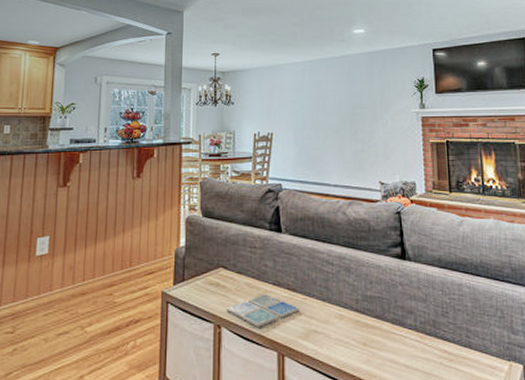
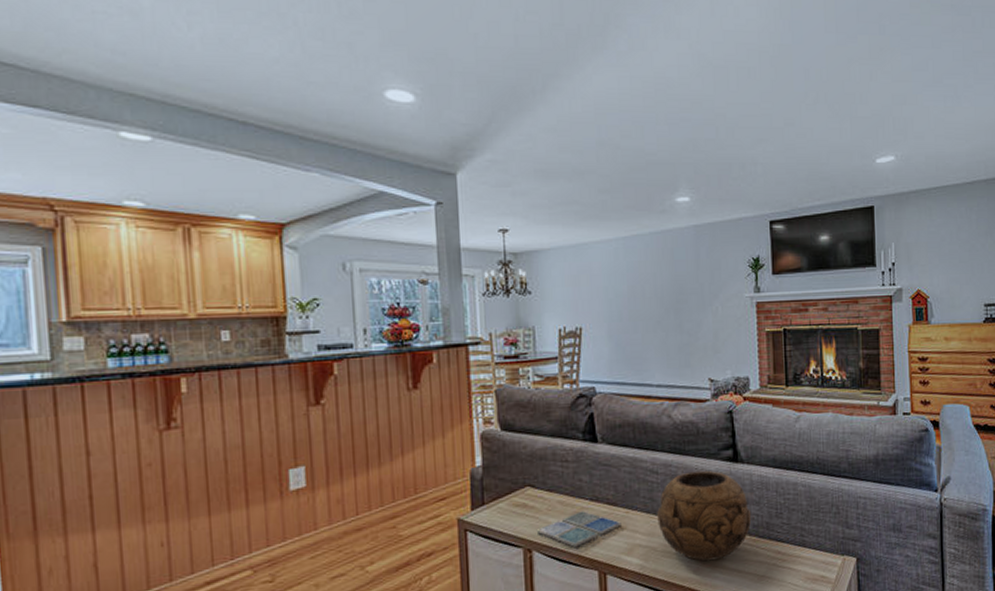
decorative bowl: none [332,265,419,353] -> present [657,470,752,562]

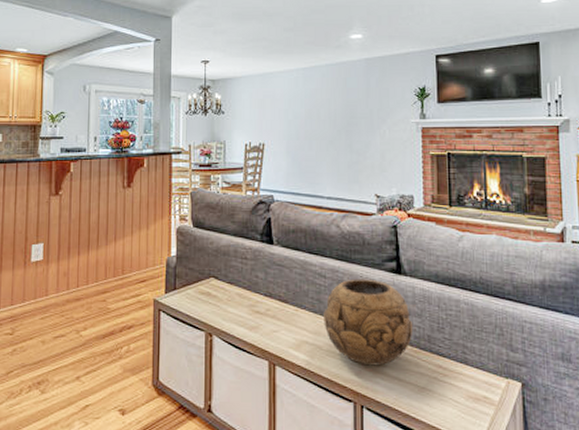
drink coaster: present [536,511,622,547] -> none [217,305,291,336]

